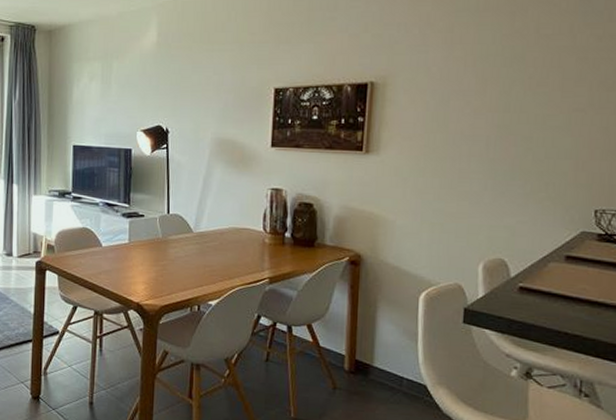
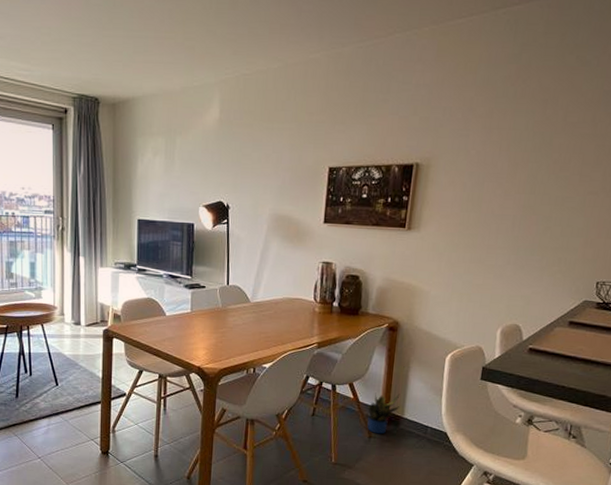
potted plant: none [329,336,369,386] -> present [367,392,400,434]

